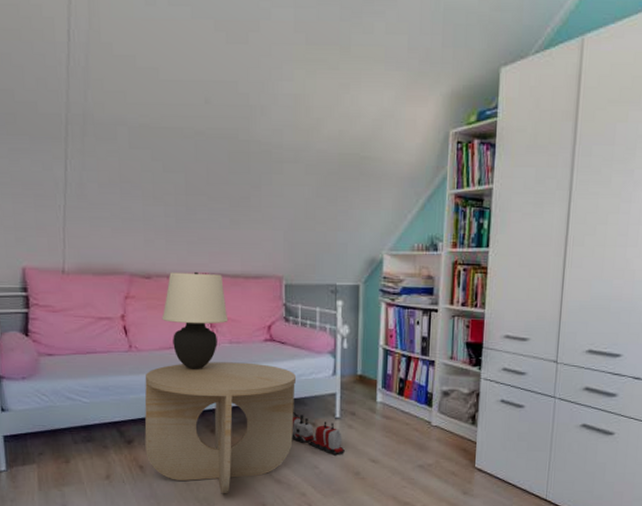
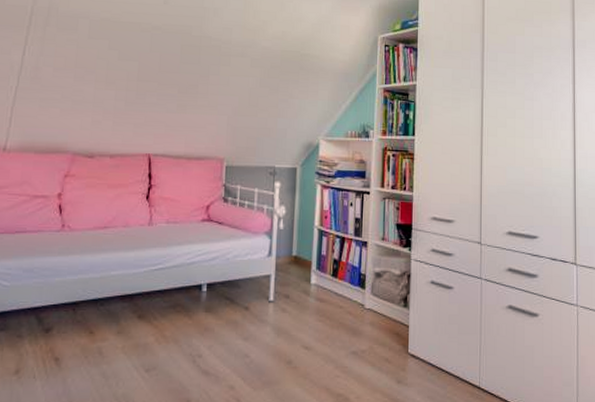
side table: present [144,362,297,494] -> none [64,242,232,389]
table lamp: present [162,271,229,369] -> none [99,152,168,250]
toy train: present [292,411,345,456] -> none [223,294,277,342]

